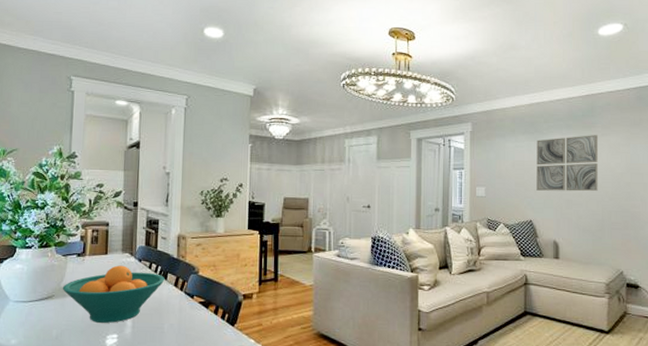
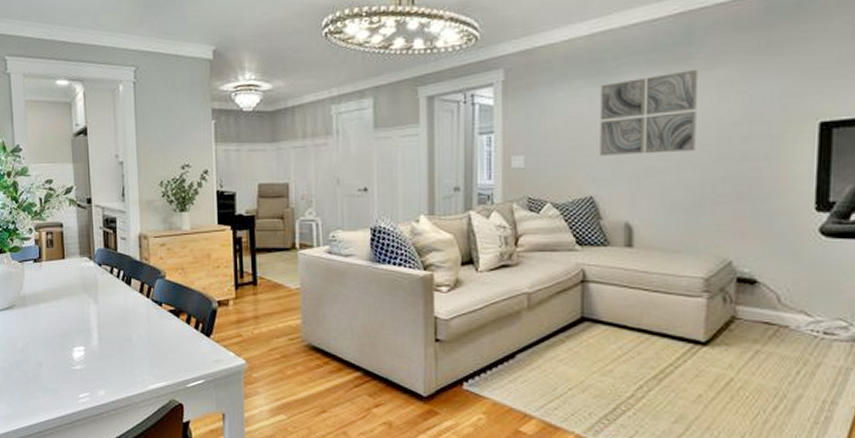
fruit bowl: present [62,265,165,323] -> none [22,271,129,334]

